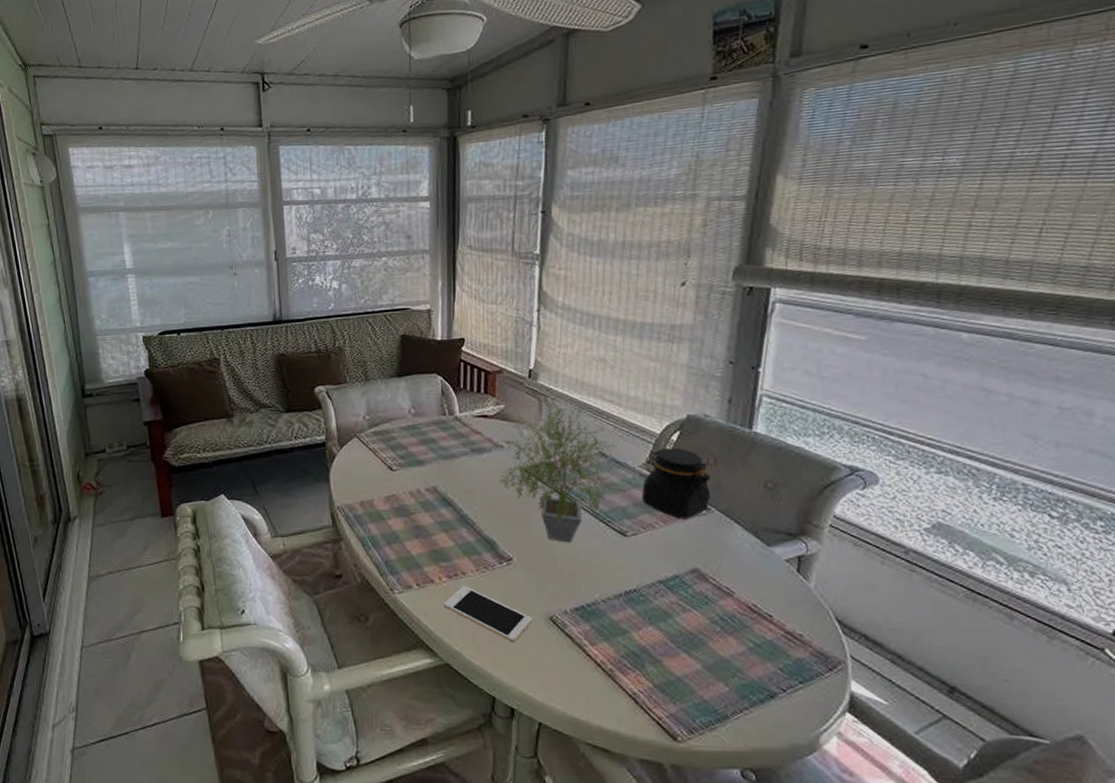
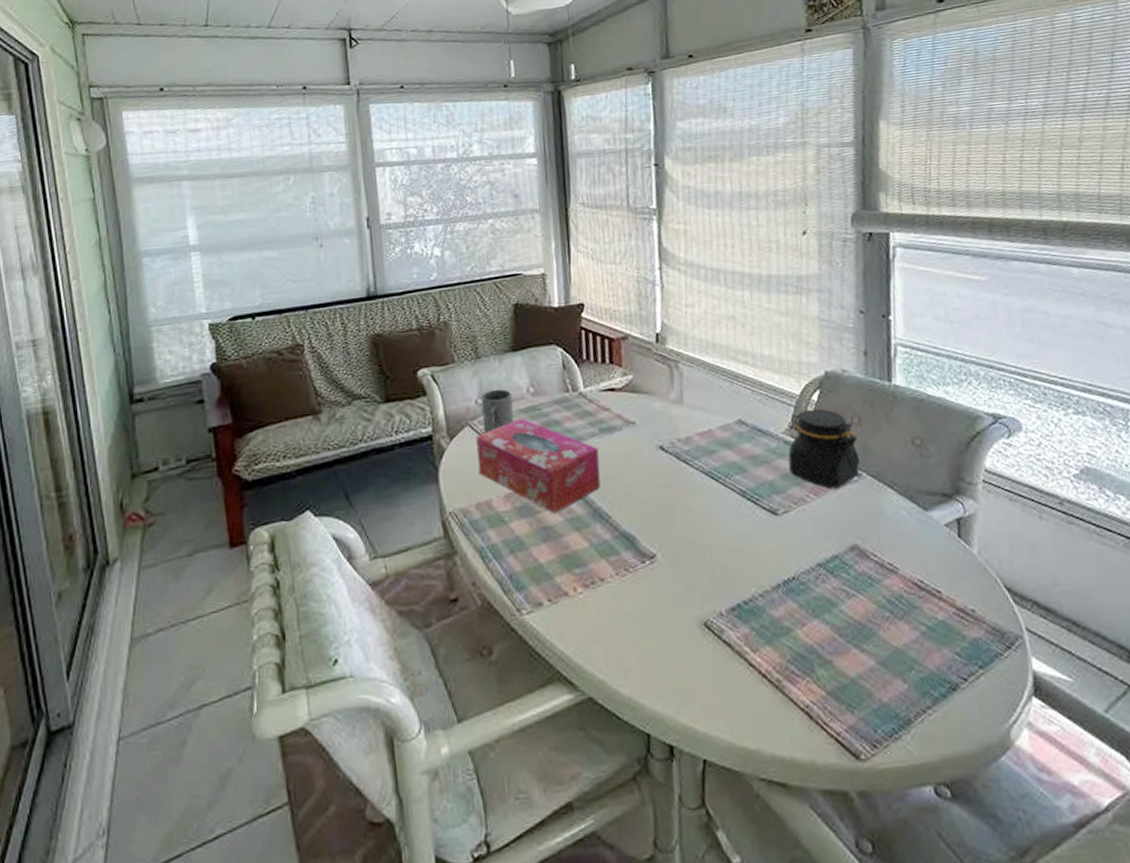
tissue box: none [363,435,469,516] -> present [476,418,601,514]
mug: none [368,408,396,445] -> present [481,389,514,433]
cell phone: present [444,585,532,643] -> none [581,595,685,661]
potted plant: present [499,397,620,543] -> none [632,361,762,530]

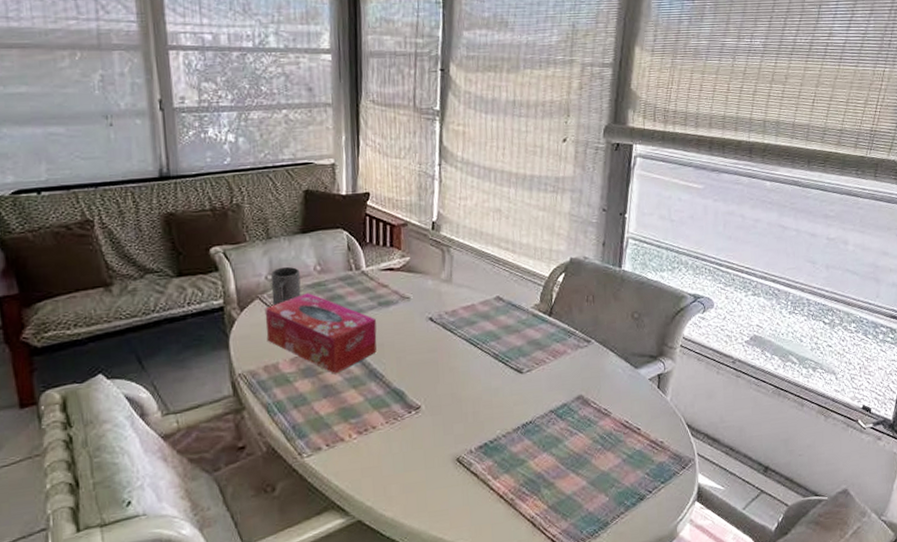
jar: present [787,408,861,490] -> none [534,288,591,353]

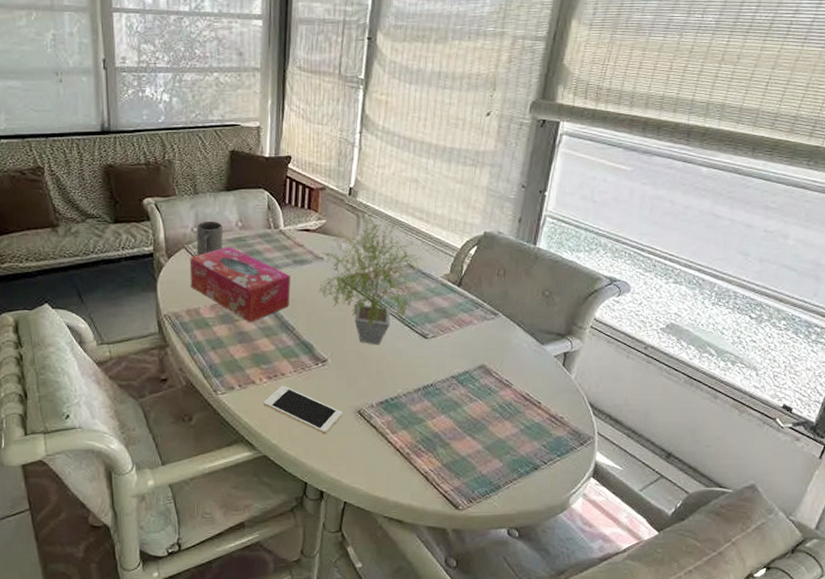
cell phone: none [354,439,440,489] -> present [263,385,342,434]
potted plant: none [406,247,515,386] -> present [318,213,425,345]

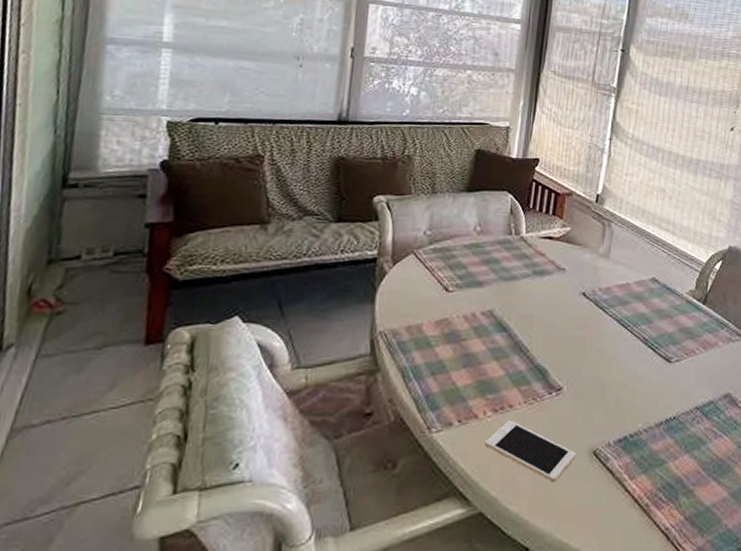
tissue box: present [190,247,290,323] -> none [414,253,528,343]
mug: present [196,221,223,256] -> none [427,223,459,263]
potted plant: present [318,213,425,345] -> none [557,222,670,370]

